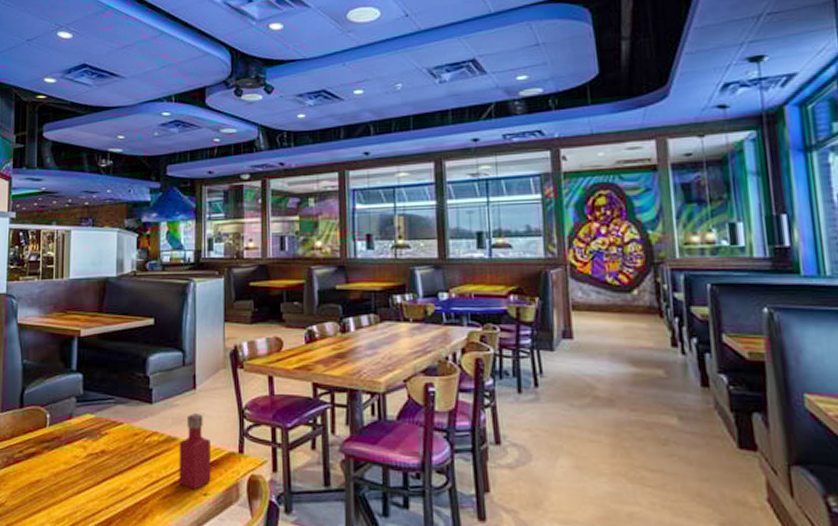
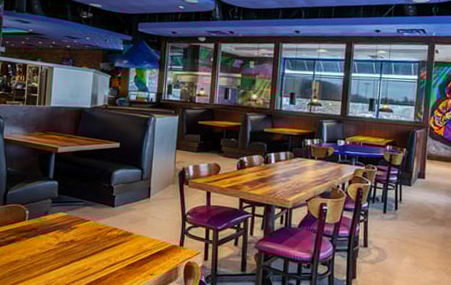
tabasco sauce: present [179,412,211,490] -> none [132,215,159,271]

